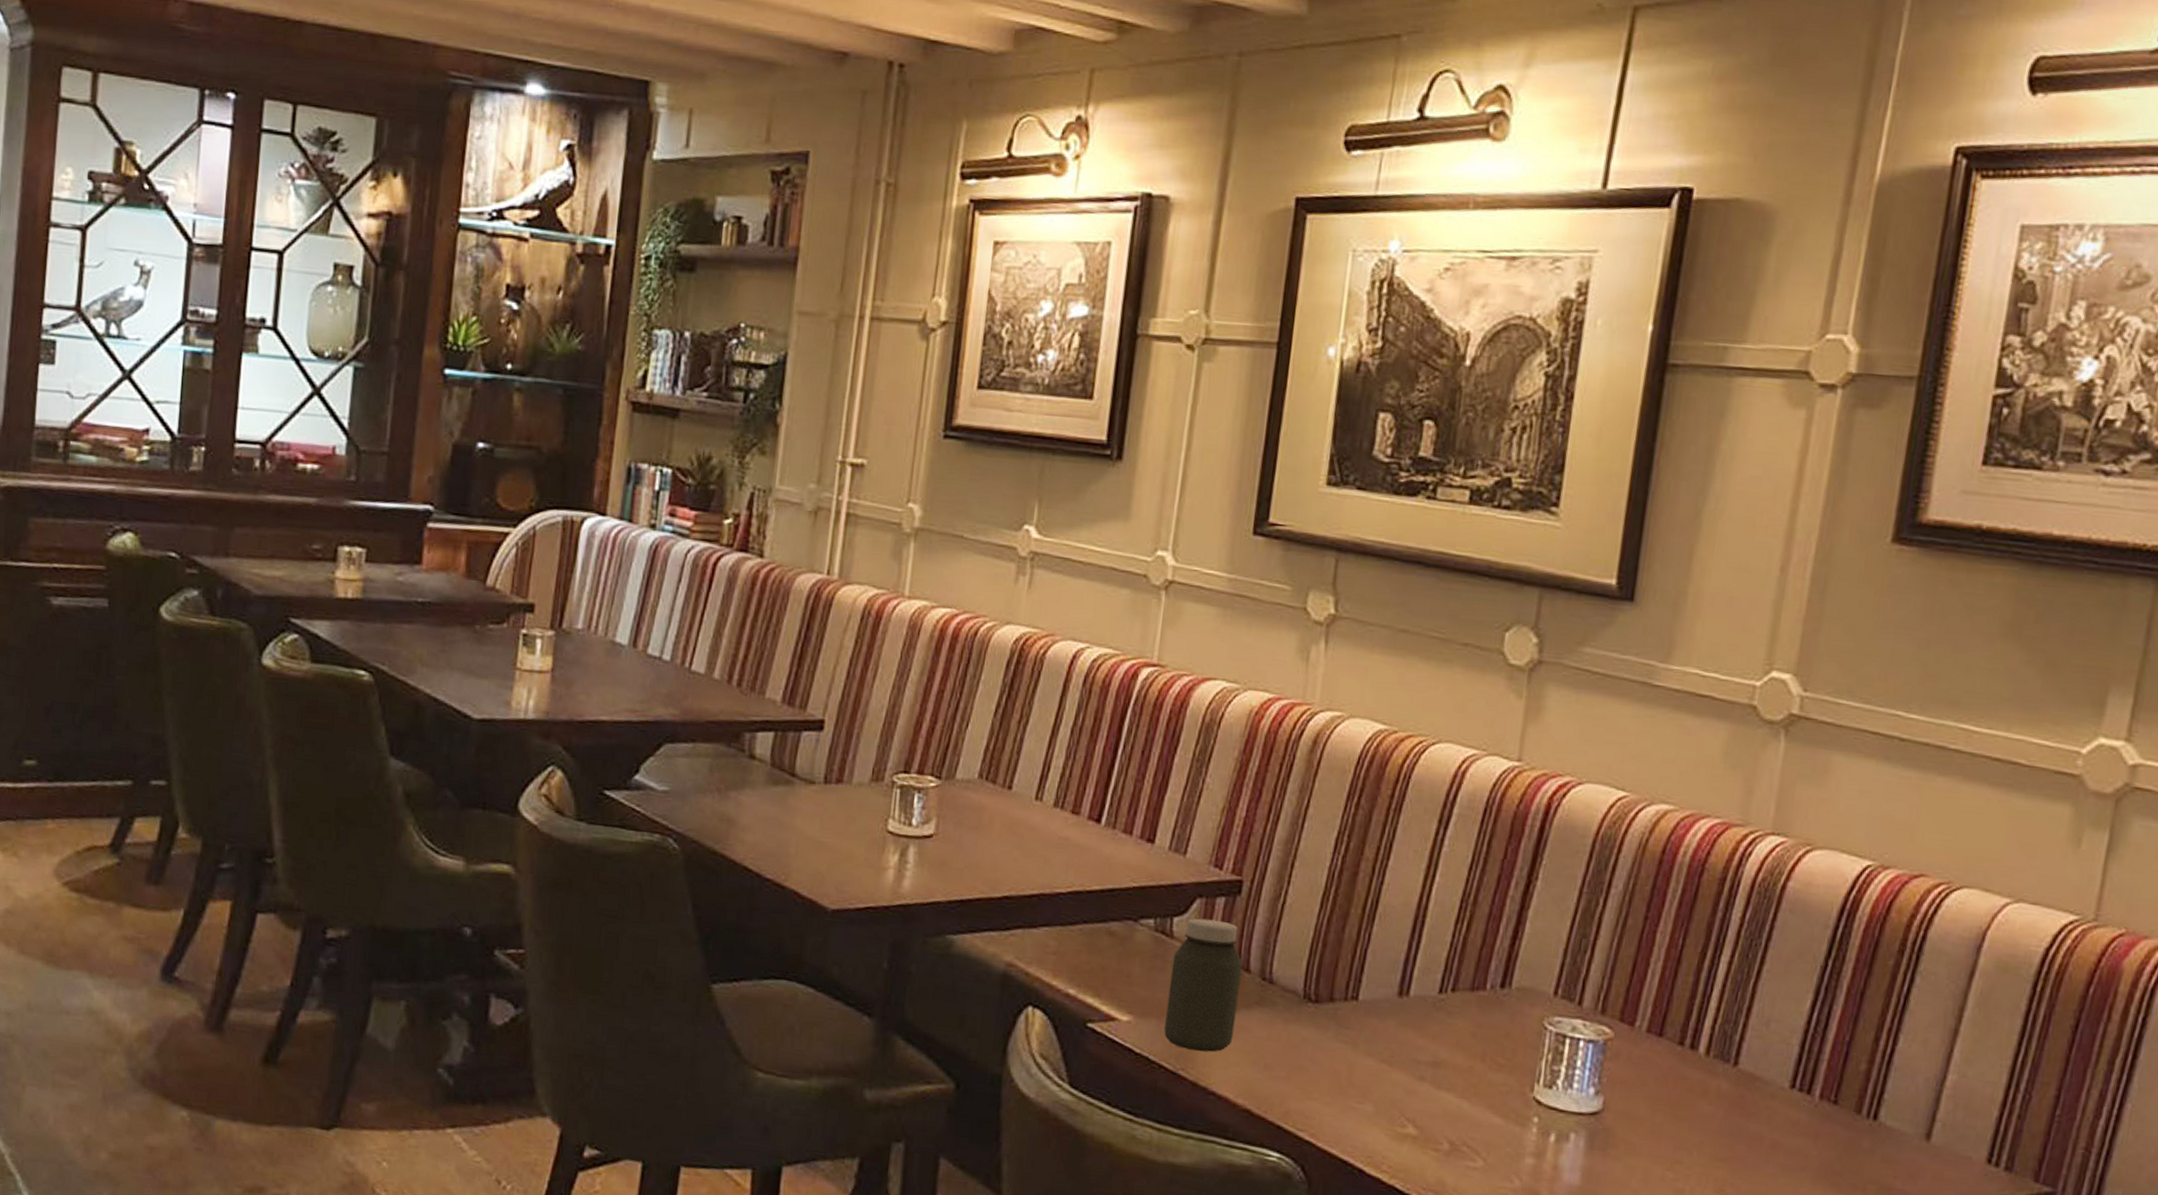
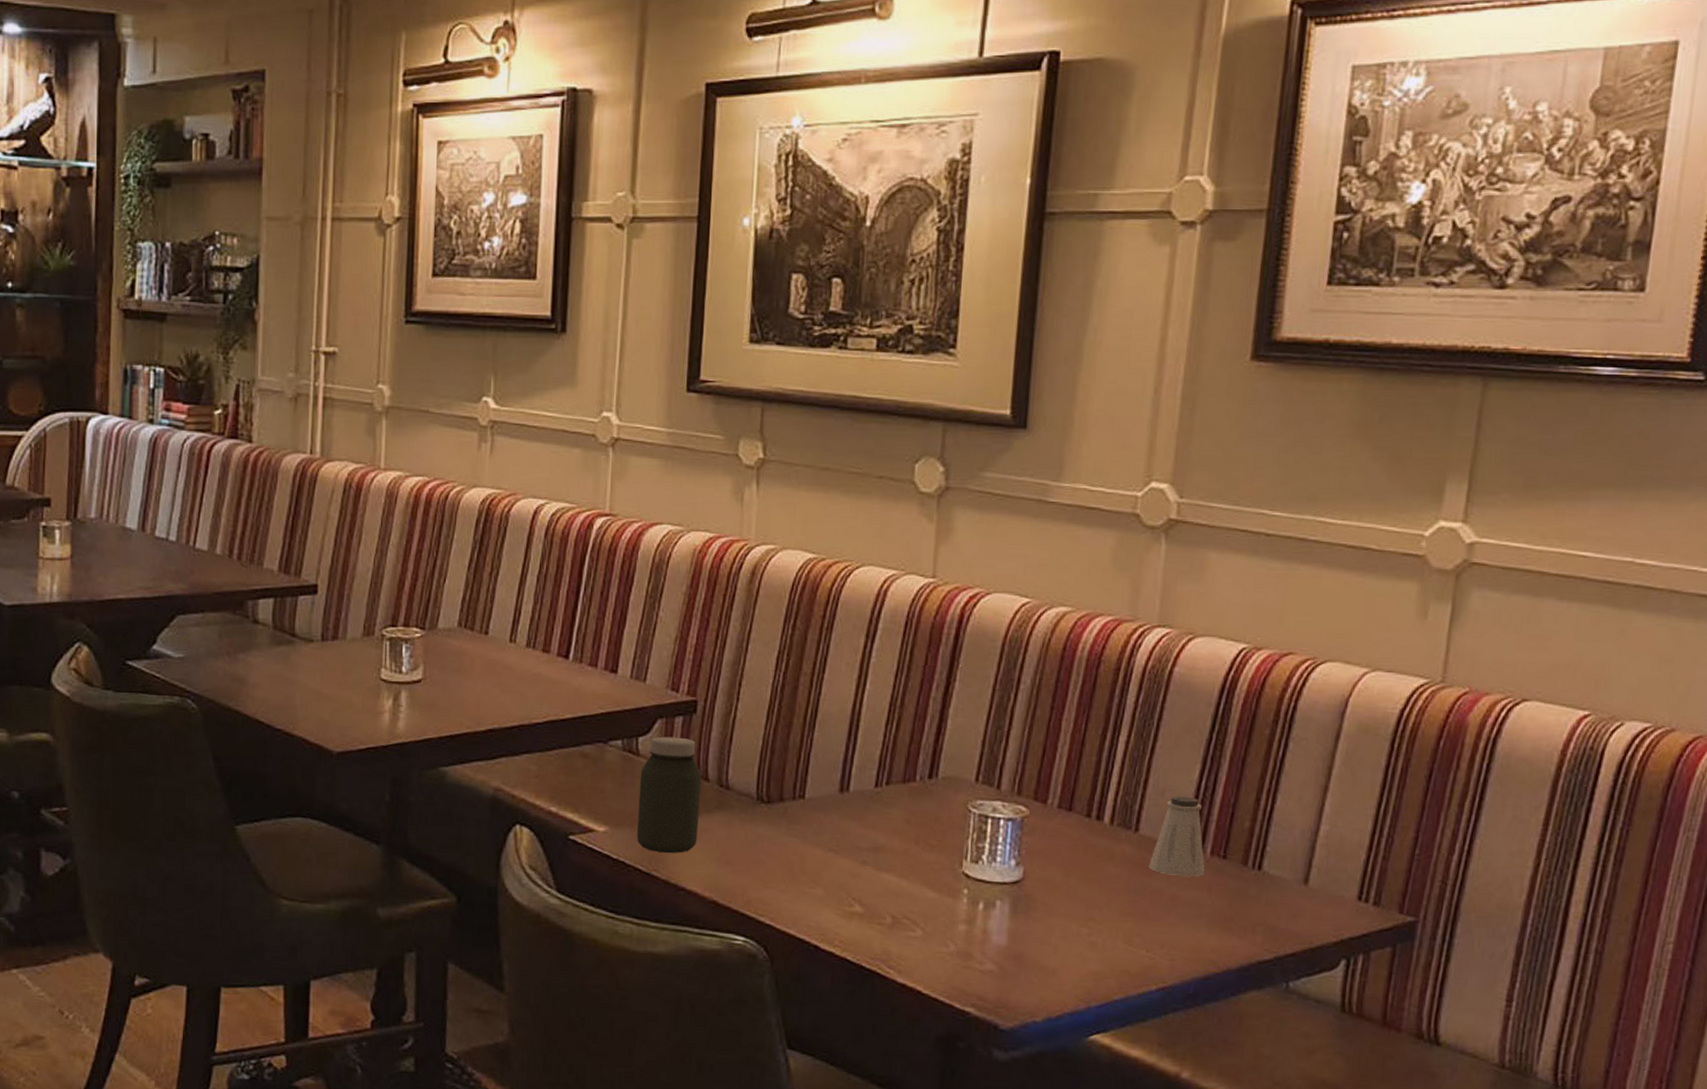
saltshaker: none [1746,1028,1812,1122] -> present [1148,796,1205,877]

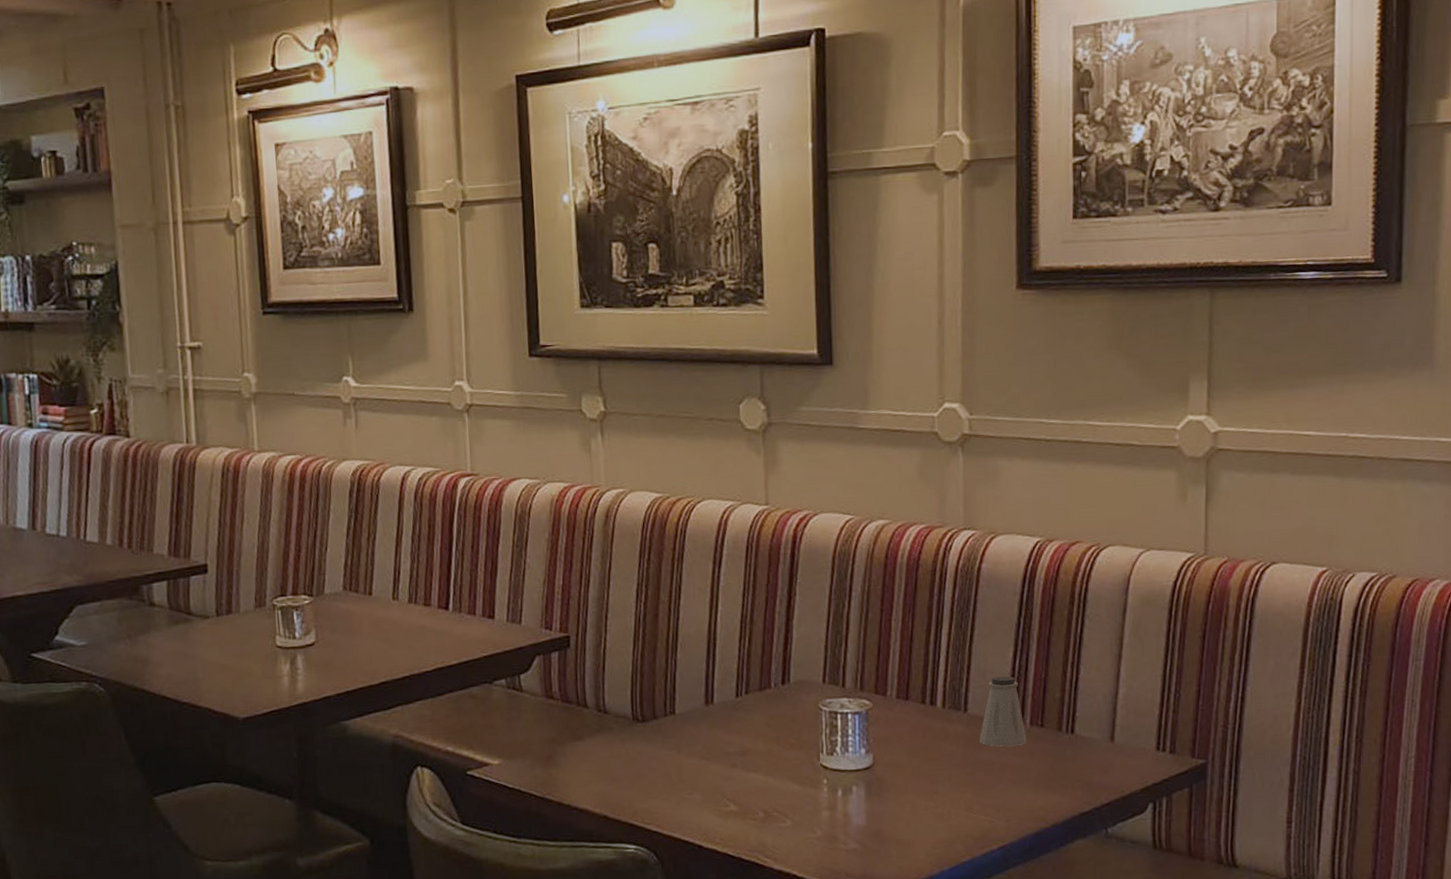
jar: present [637,736,702,853] -> none [525,671,584,778]

